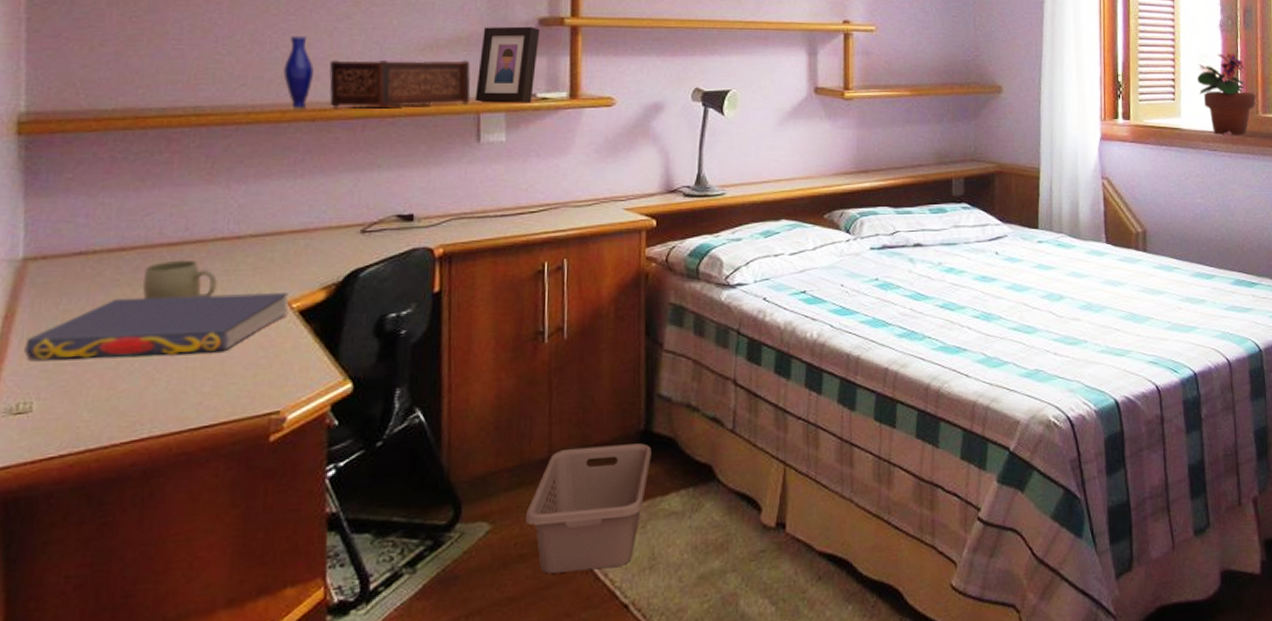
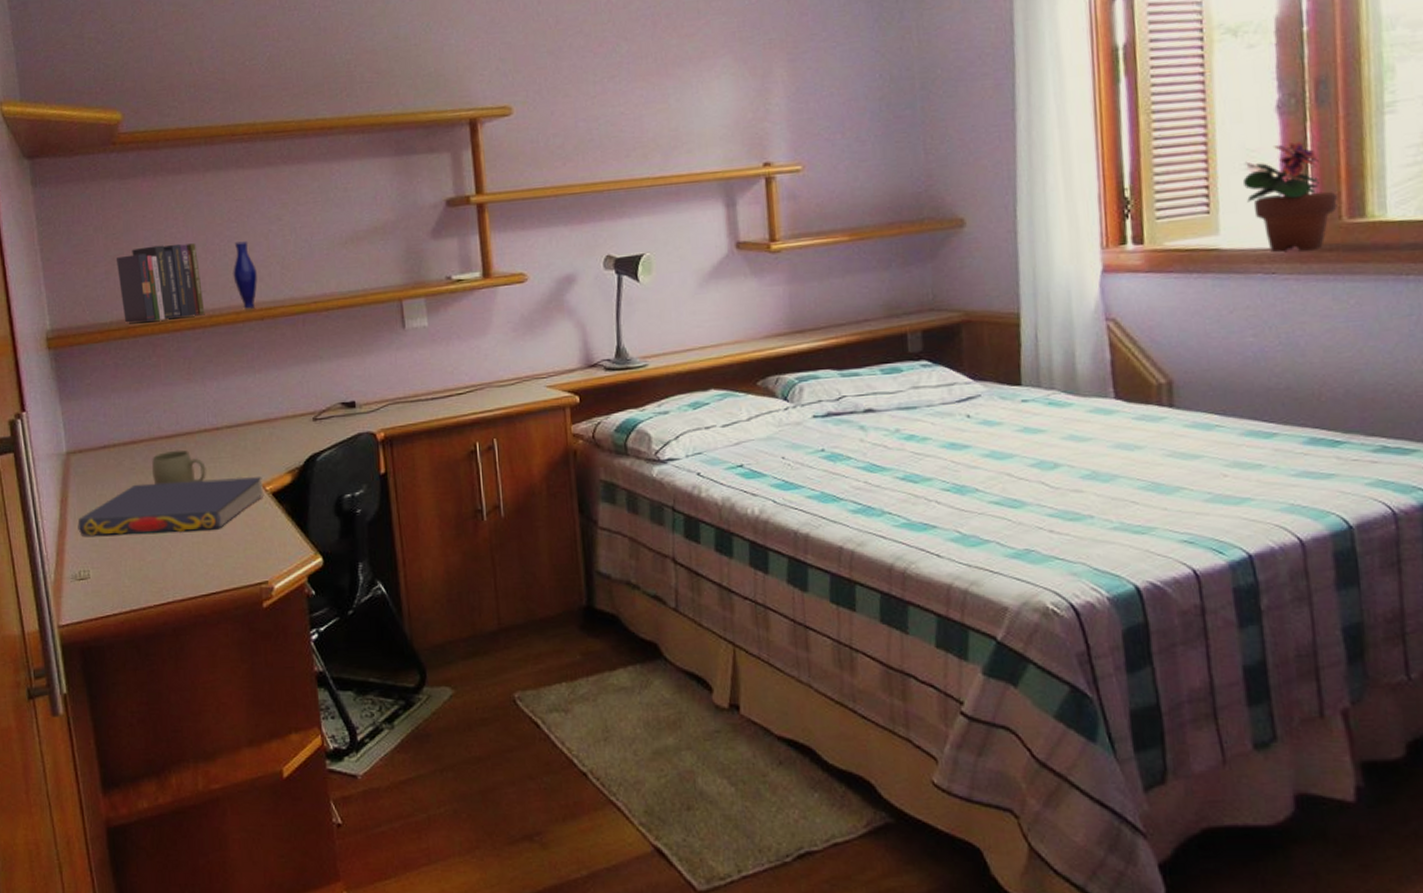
books: none [131,29,242,114] -> present [116,243,205,323]
decorative box: present [329,60,471,109] -> none [269,249,392,305]
picture frame: present [475,26,541,103] -> none [396,209,449,290]
laundry basket: present [525,443,652,574] -> none [483,619,596,738]

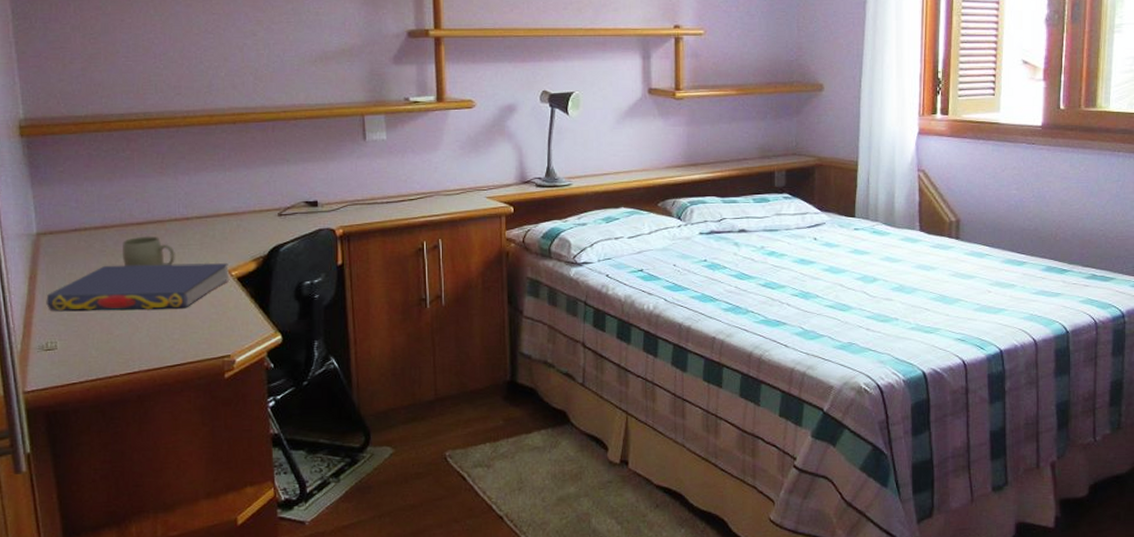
books: present [116,243,205,323] -> none [92,48,179,119]
vase: present [232,241,258,309] -> none [207,52,231,113]
potted flower: present [1244,142,1339,254] -> none [1019,48,1080,129]

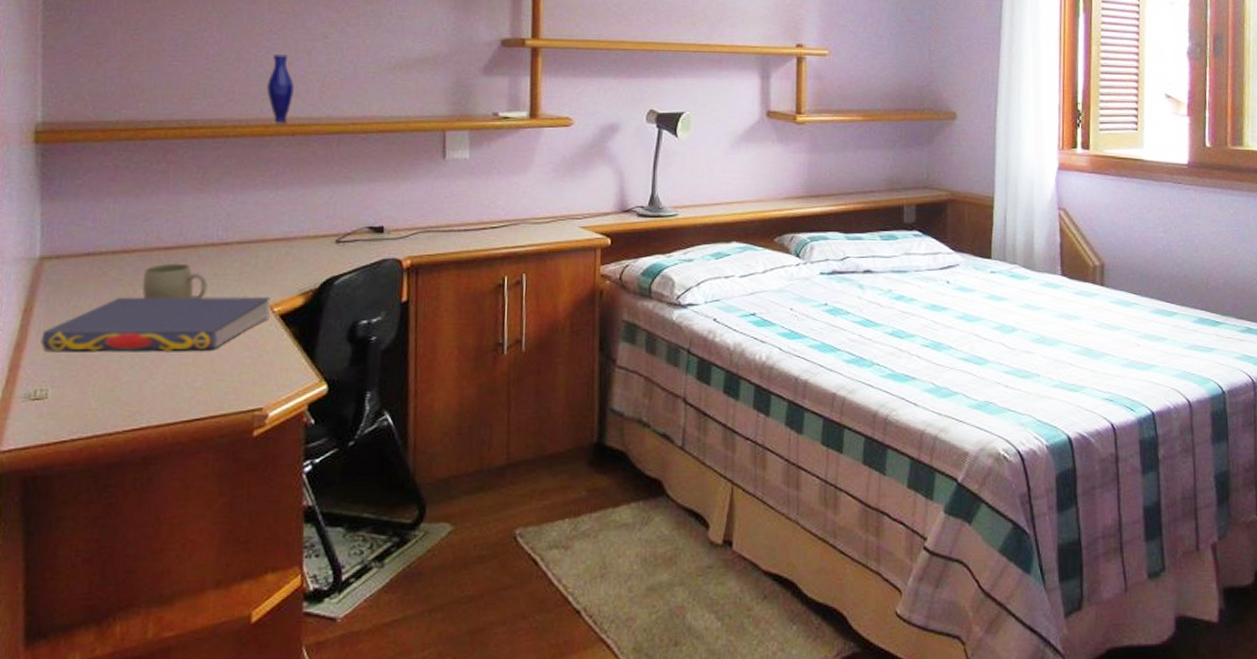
vase: none [207,52,231,113] -> present [265,54,294,123]

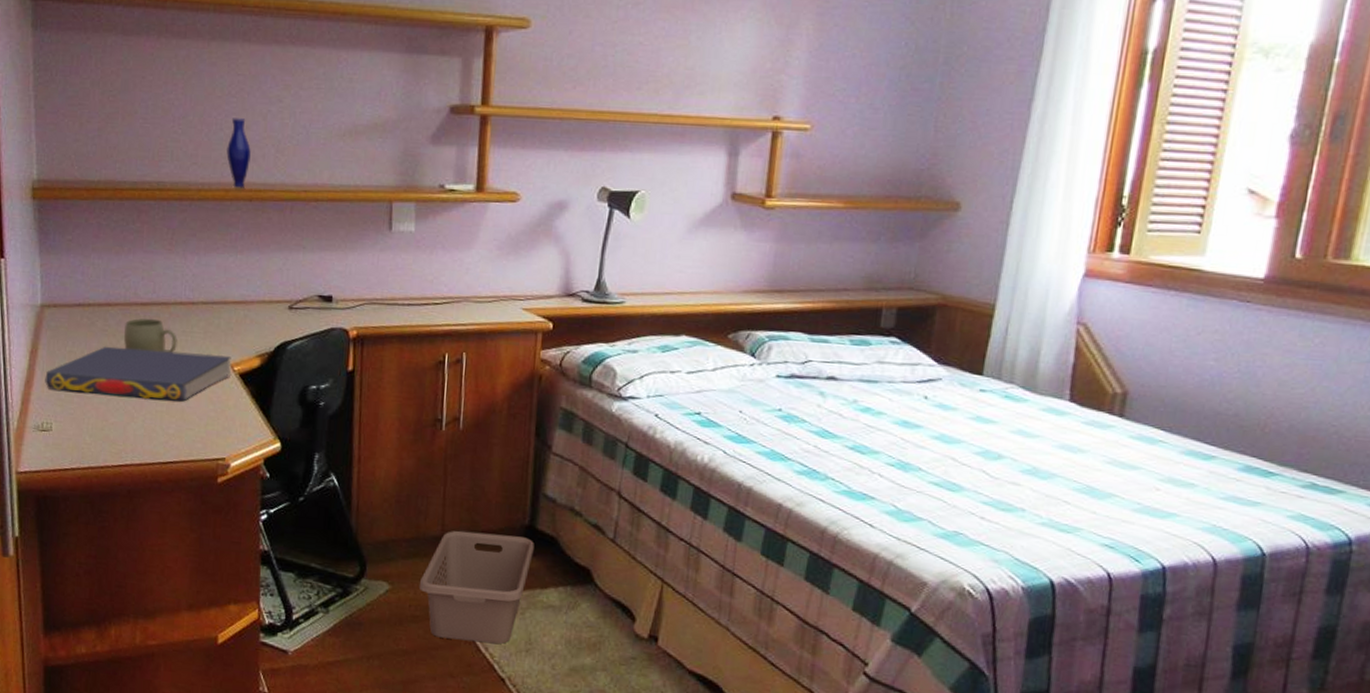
laundry basket: none [484,456,604,576] -> present [418,530,534,645]

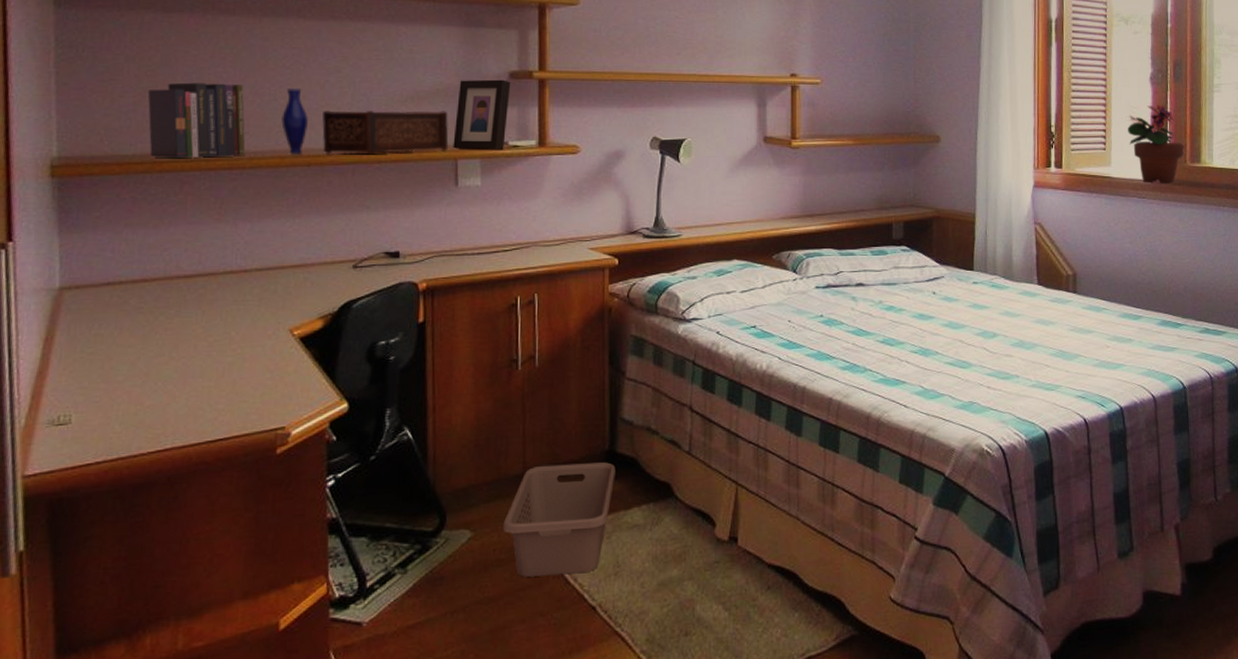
book: present [45,346,232,402] -> none [63,320,291,378]
books: none [110,109,194,188] -> present [147,82,246,159]
mug: present [123,318,177,353] -> none [162,290,228,325]
decorative box: none [264,143,385,193] -> present [322,110,449,155]
picture frame: none [388,113,452,195] -> present [453,79,511,151]
potted flower: none [1239,174,1329,285] -> present [1128,105,1185,184]

